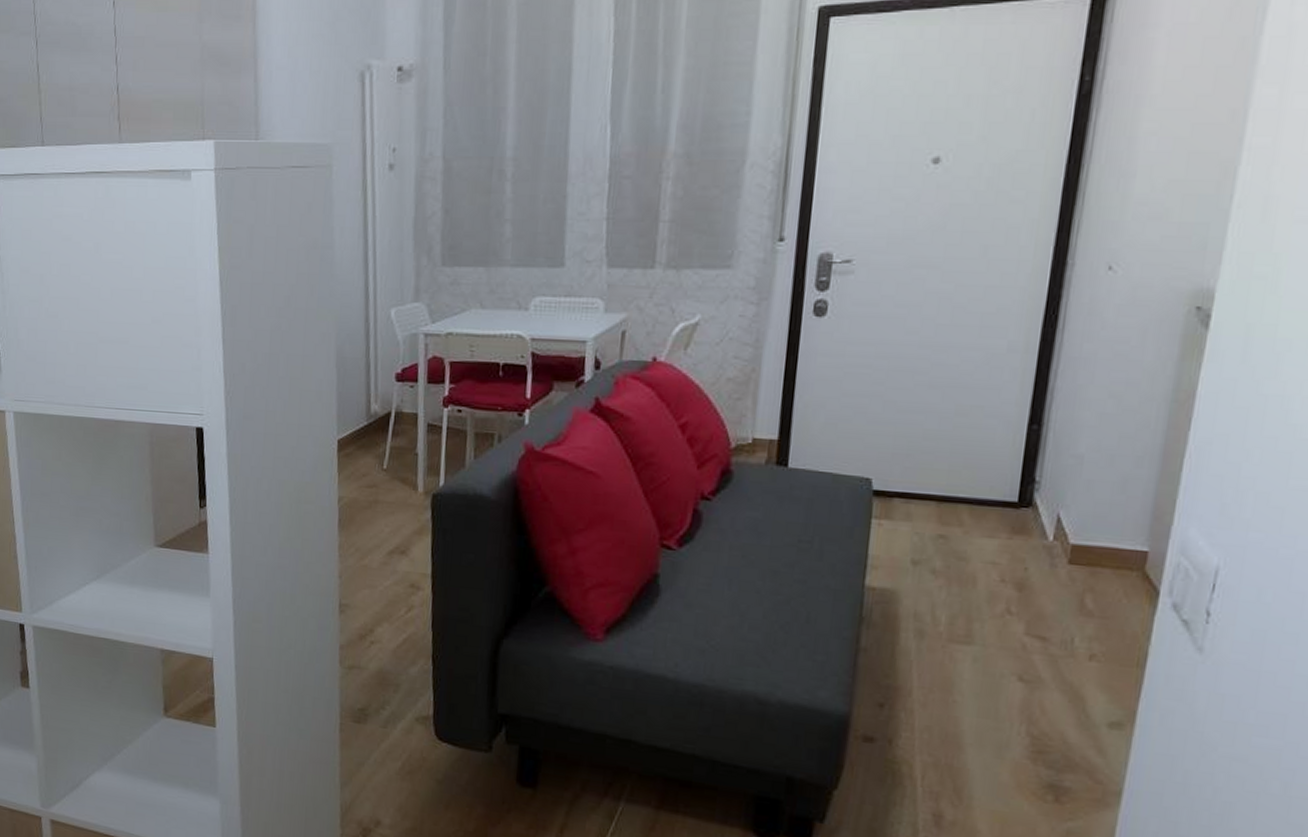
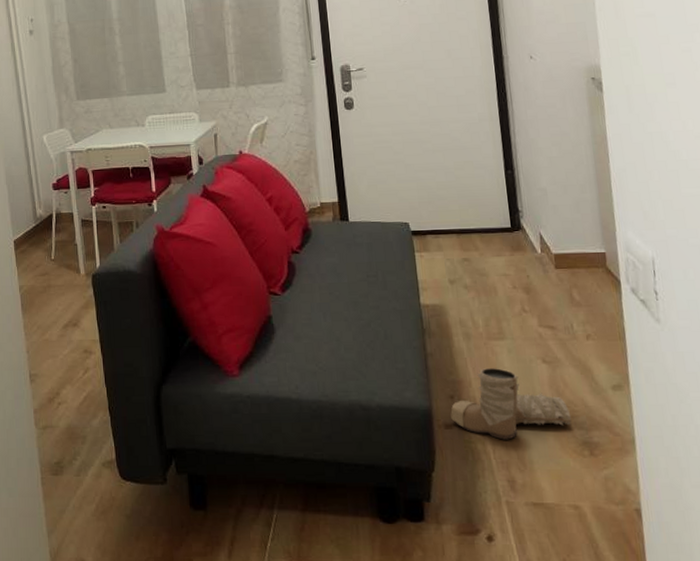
boots: none [874,676,1041,767] -> present [450,368,572,440]

